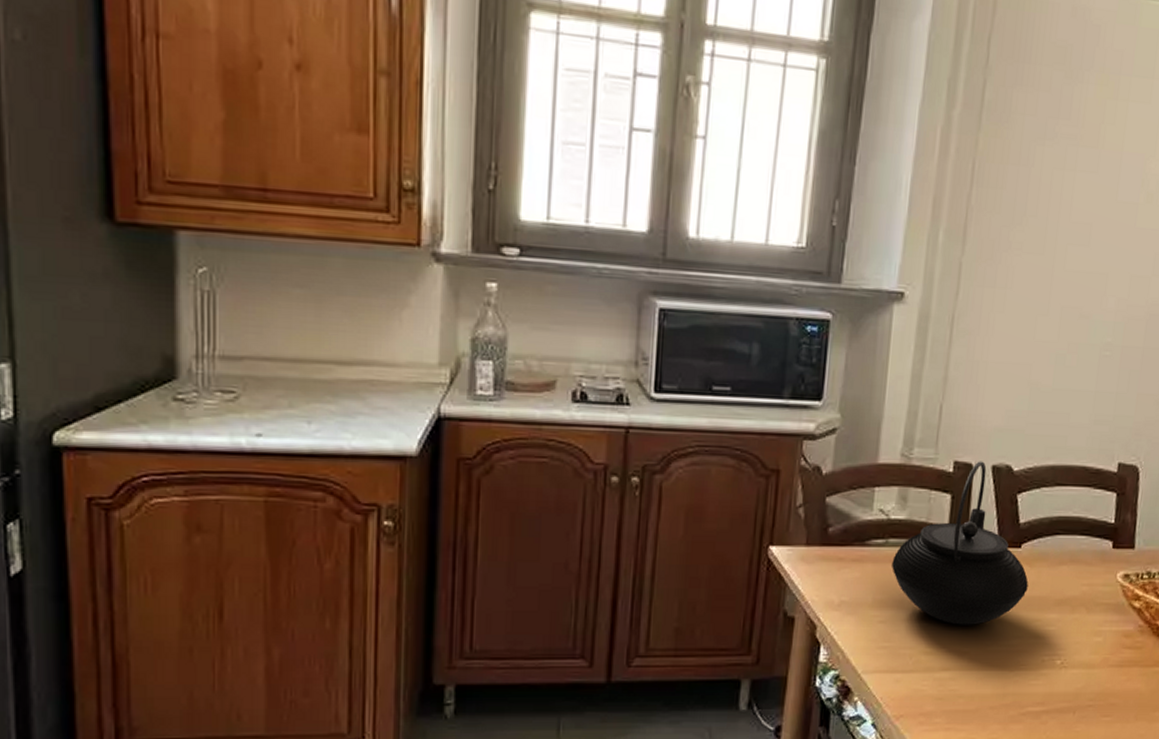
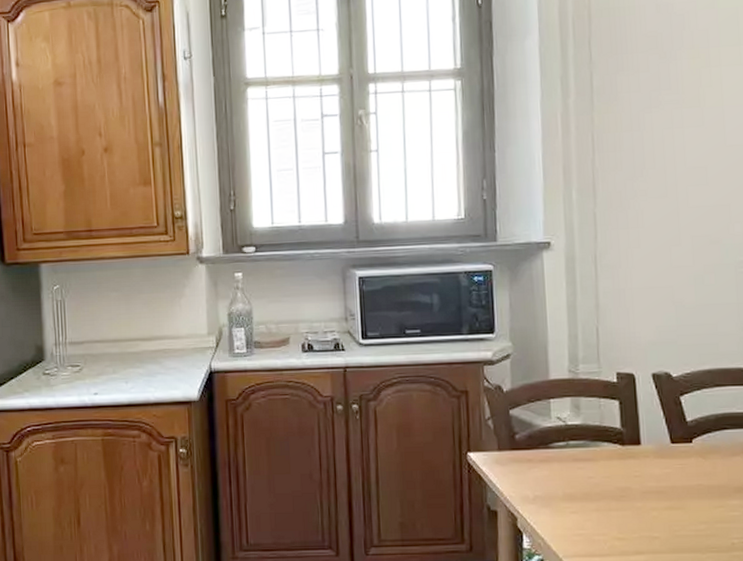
teapot: present [892,461,1029,625] -> none [575,371,706,513]

